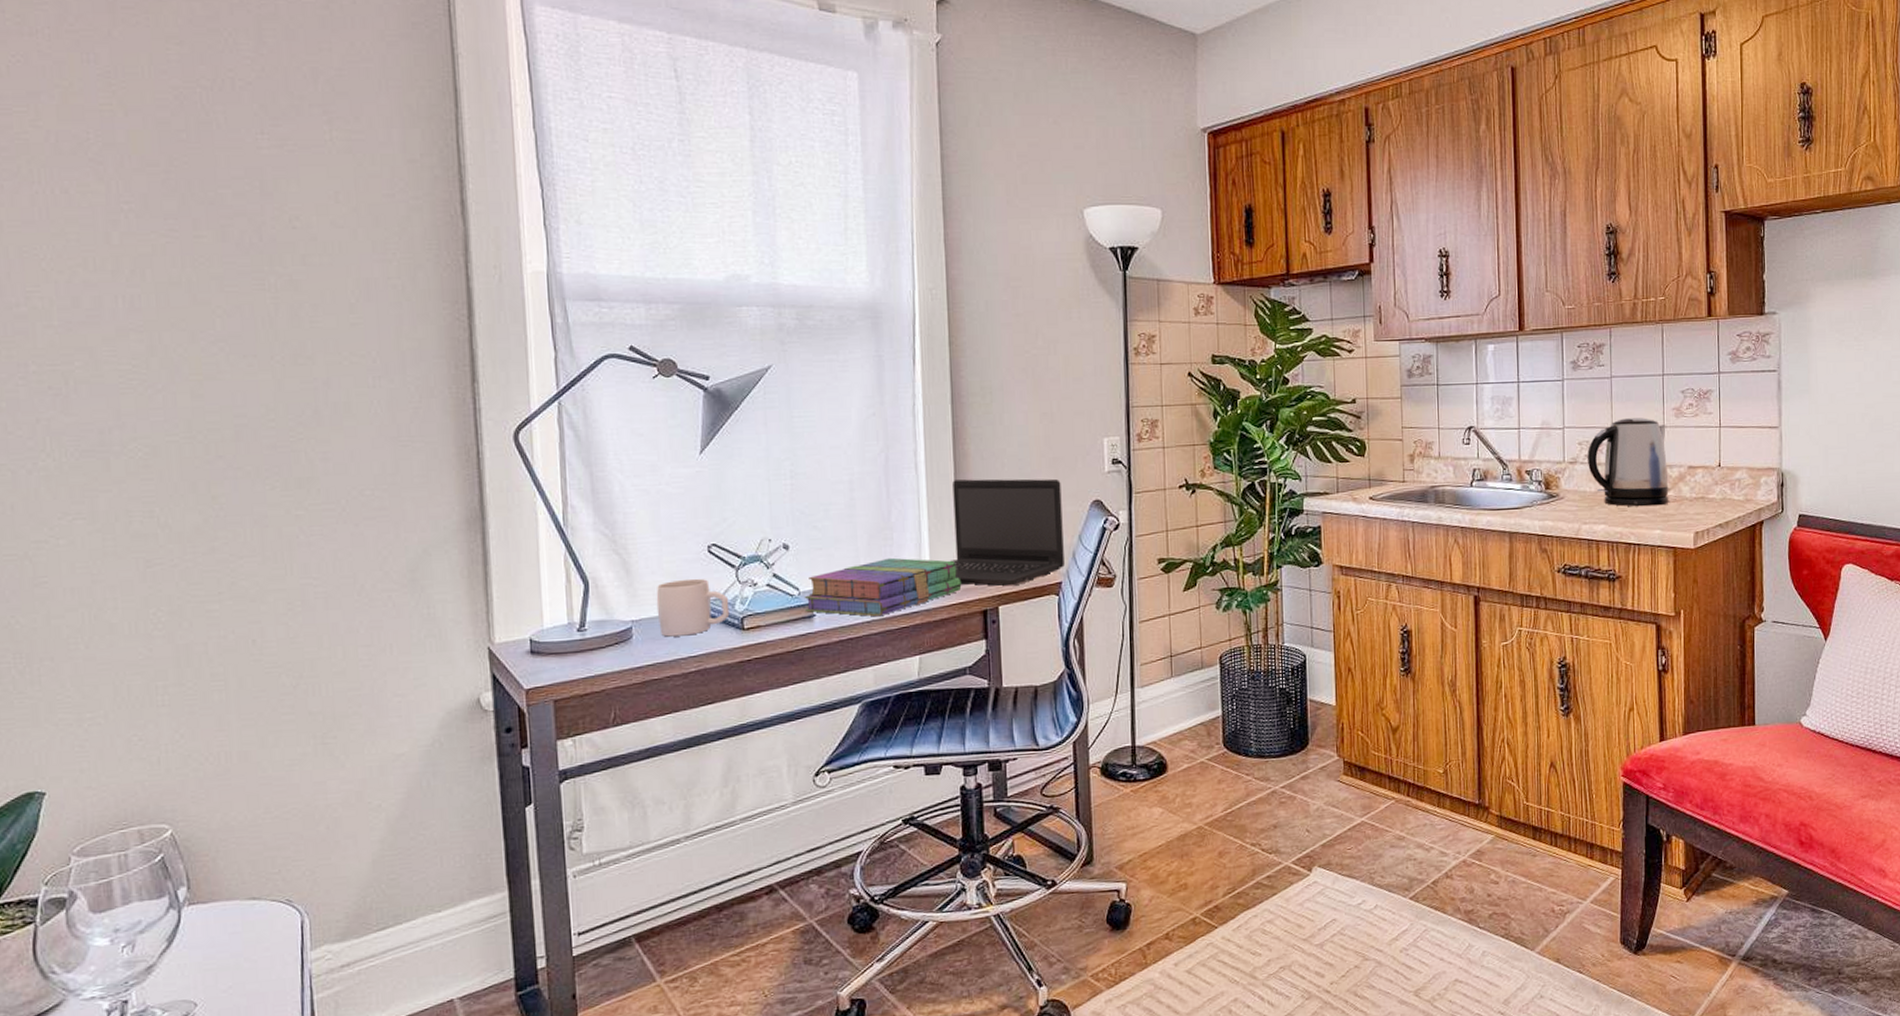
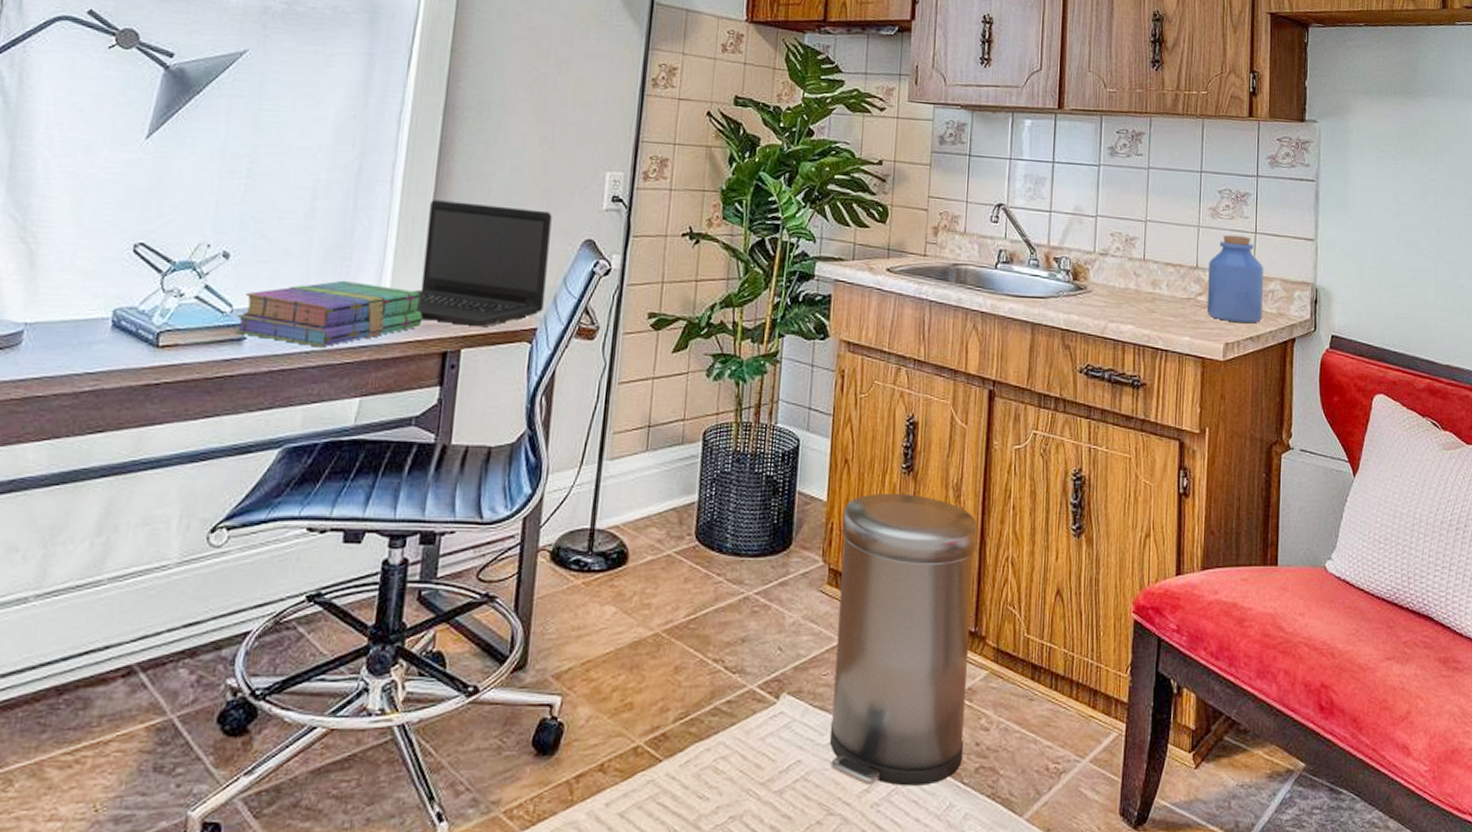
mug: present [656,578,730,637] -> none [56,280,147,348]
pedal bin: none [1352,693,1477,935] -> present [829,494,978,786]
kettle: present [1587,418,1669,507] -> none [1118,213,1201,311]
jar: none [1675,431,1731,512] -> present [1206,234,1264,324]

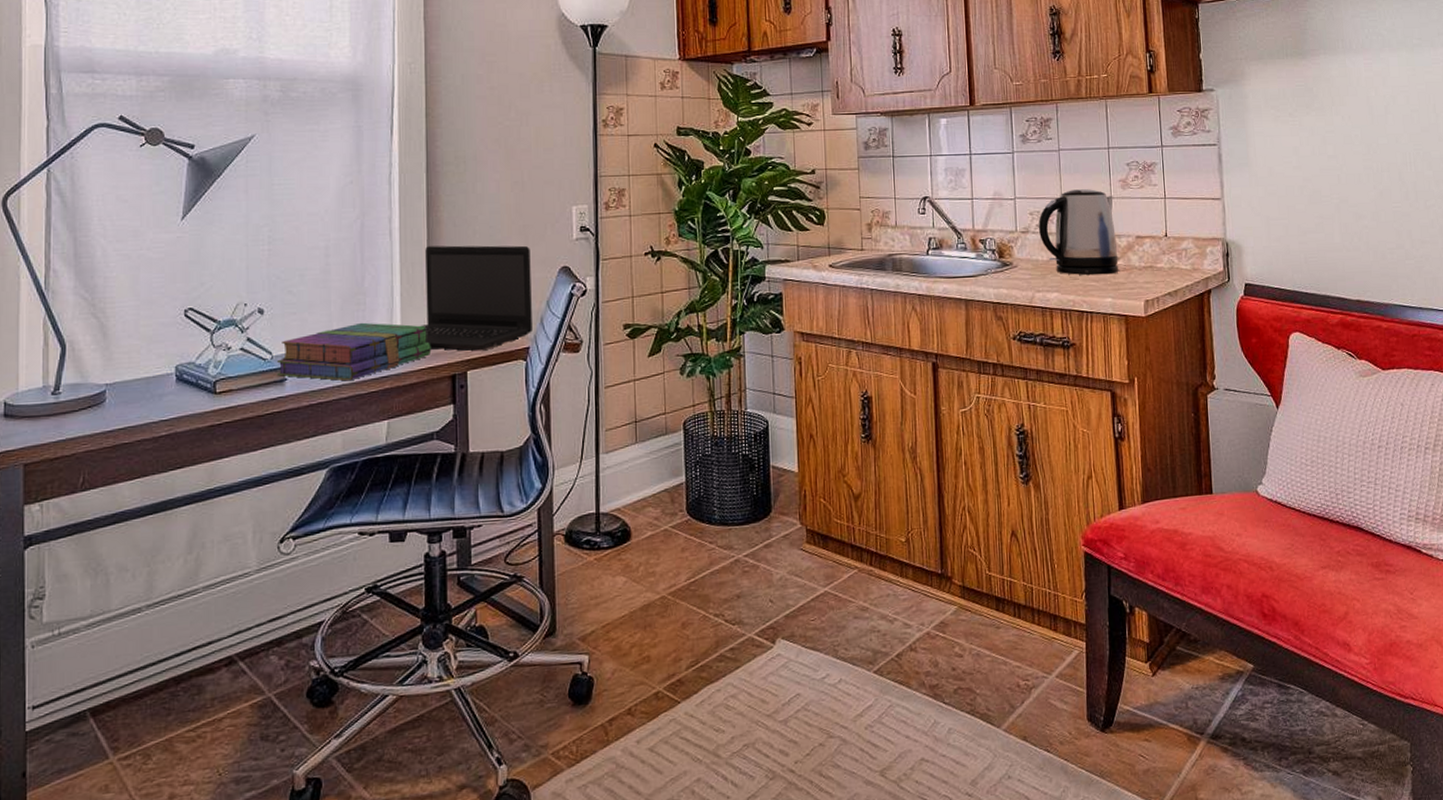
pedal bin: present [829,494,978,786] -> none [814,459,942,711]
kettle: none [1118,213,1201,311] -> present [1038,189,1119,276]
jar: present [1206,234,1264,324] -> none [1123,202,1179,281]

